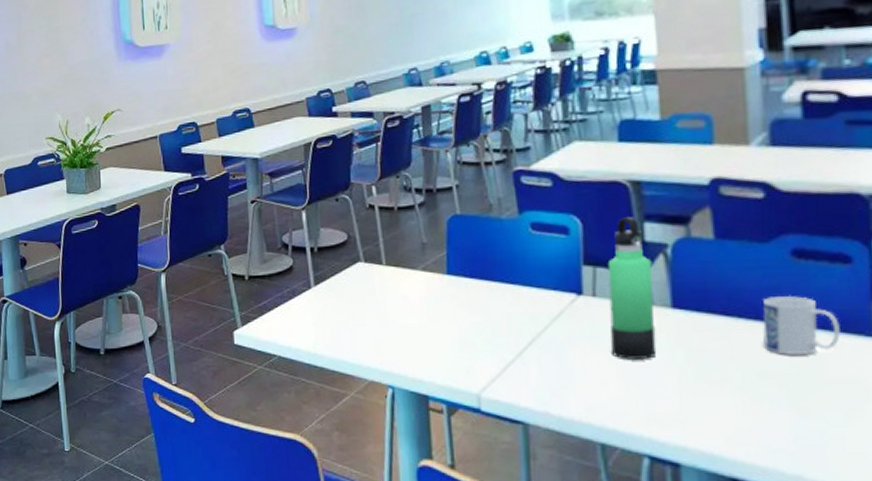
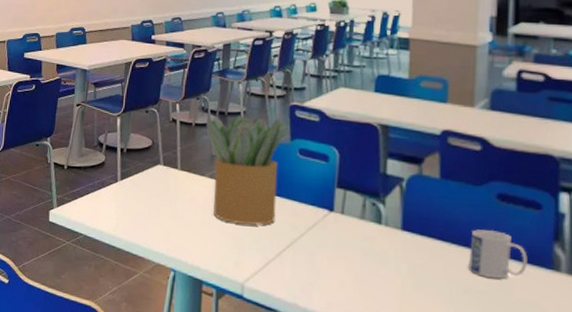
potted plant: none [411,189,513,323] -> present [206,114,287,226]
thermos bottle: present [607,217,657,359] -> none [351,153,390,269]

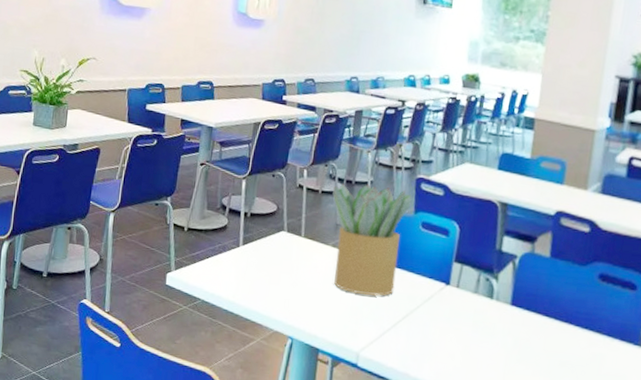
mug: present [467,229,528,278] -> none [566,307,620,353]

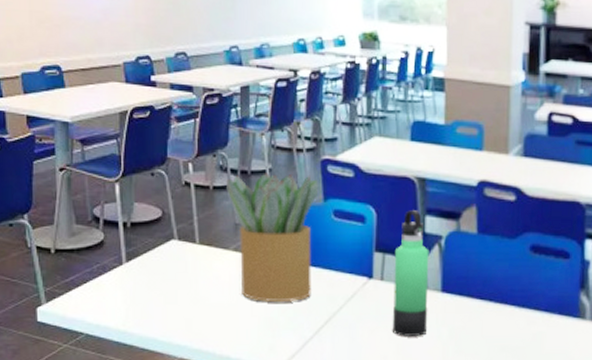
thermos bottle: none [462,229,504,342] -> present [393,210,429,336]

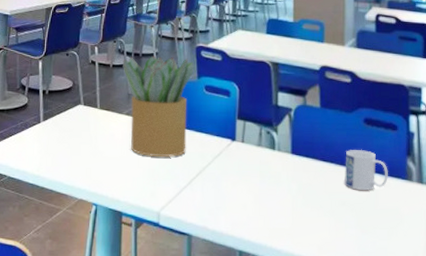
thermos bottle: present [393,210,429,336] -> none [251,87,281,189]
mug: none [504,283,557,332] -> present [343,149,388,190]

